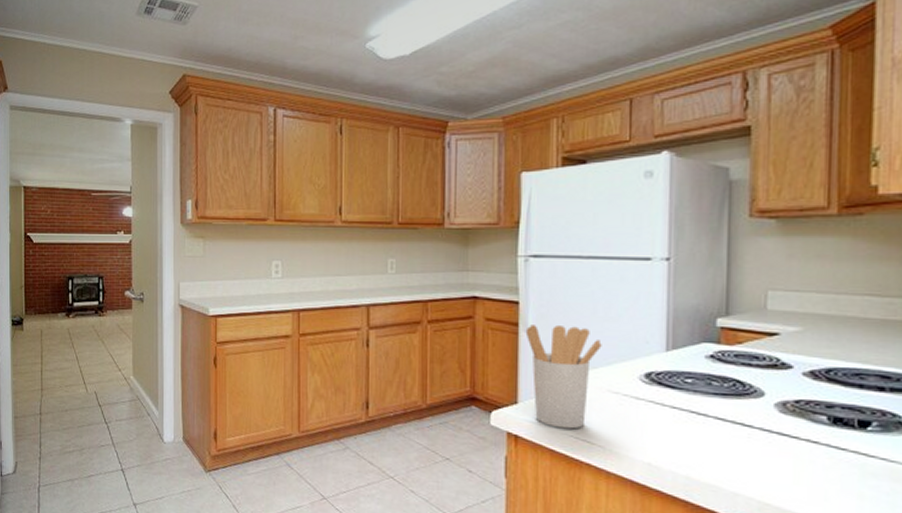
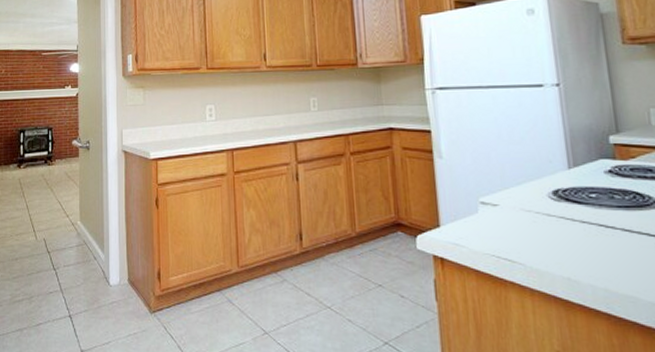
utensil holder: present [525,325,602,429] -> none [439,150,510,249]

